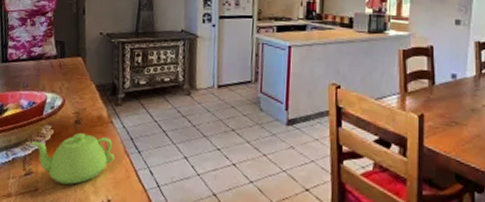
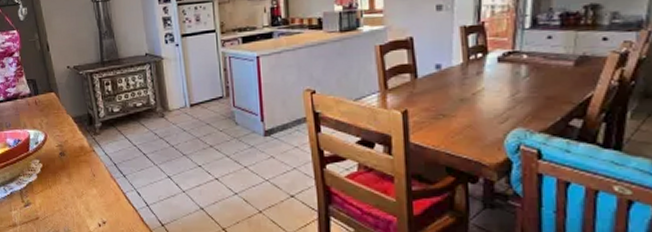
teapot: present [32,132,115,185] -> none [24,163,103,212]

